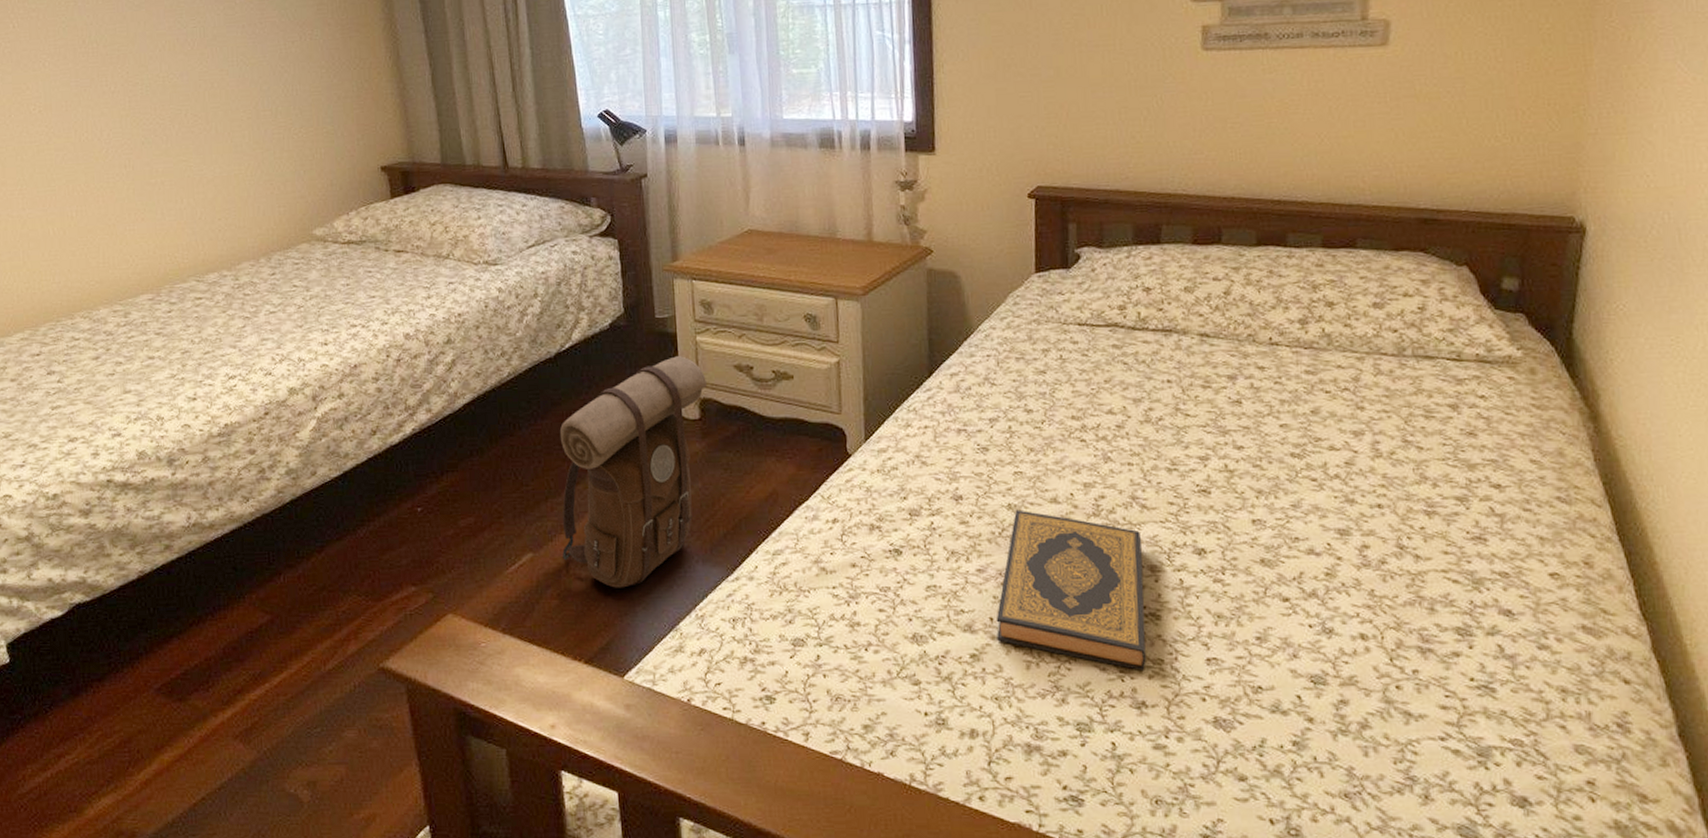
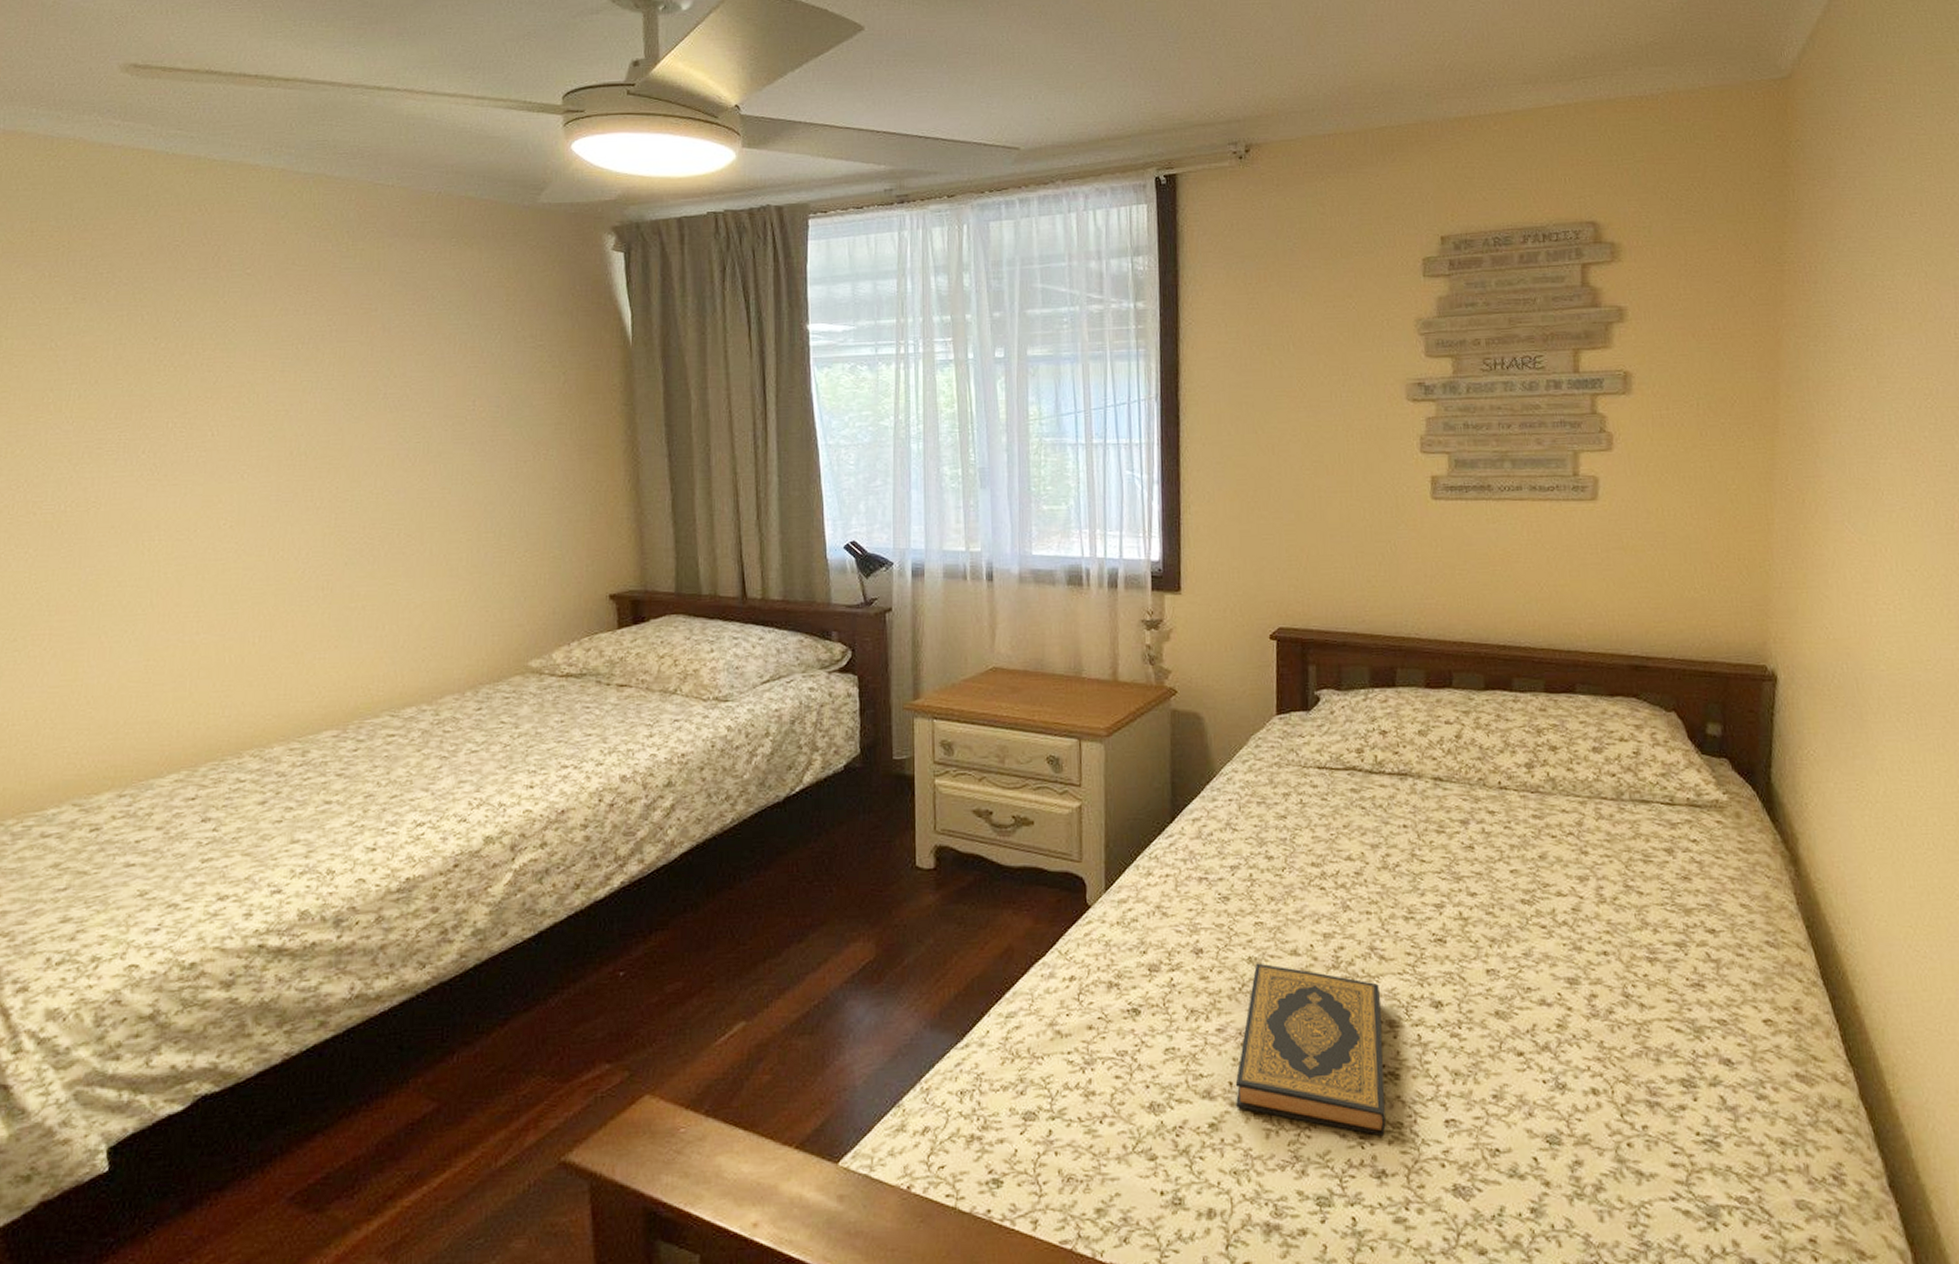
backpack: present [559,356,707,588] -> none [779,800,943,1060]

